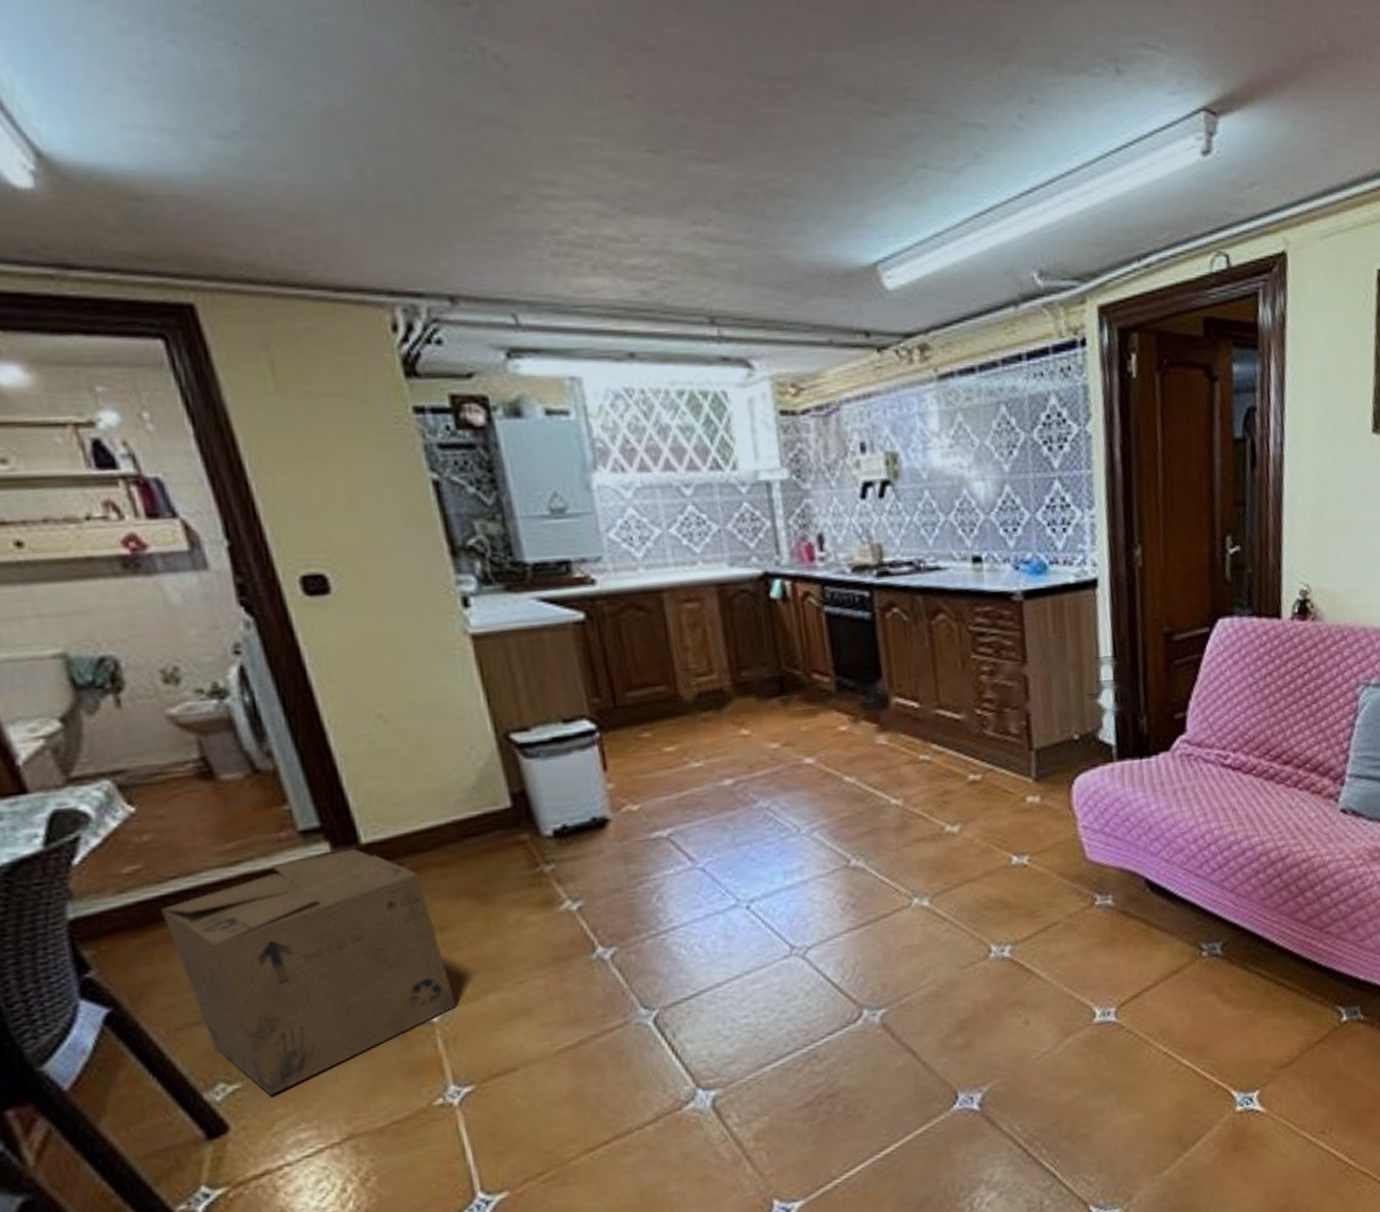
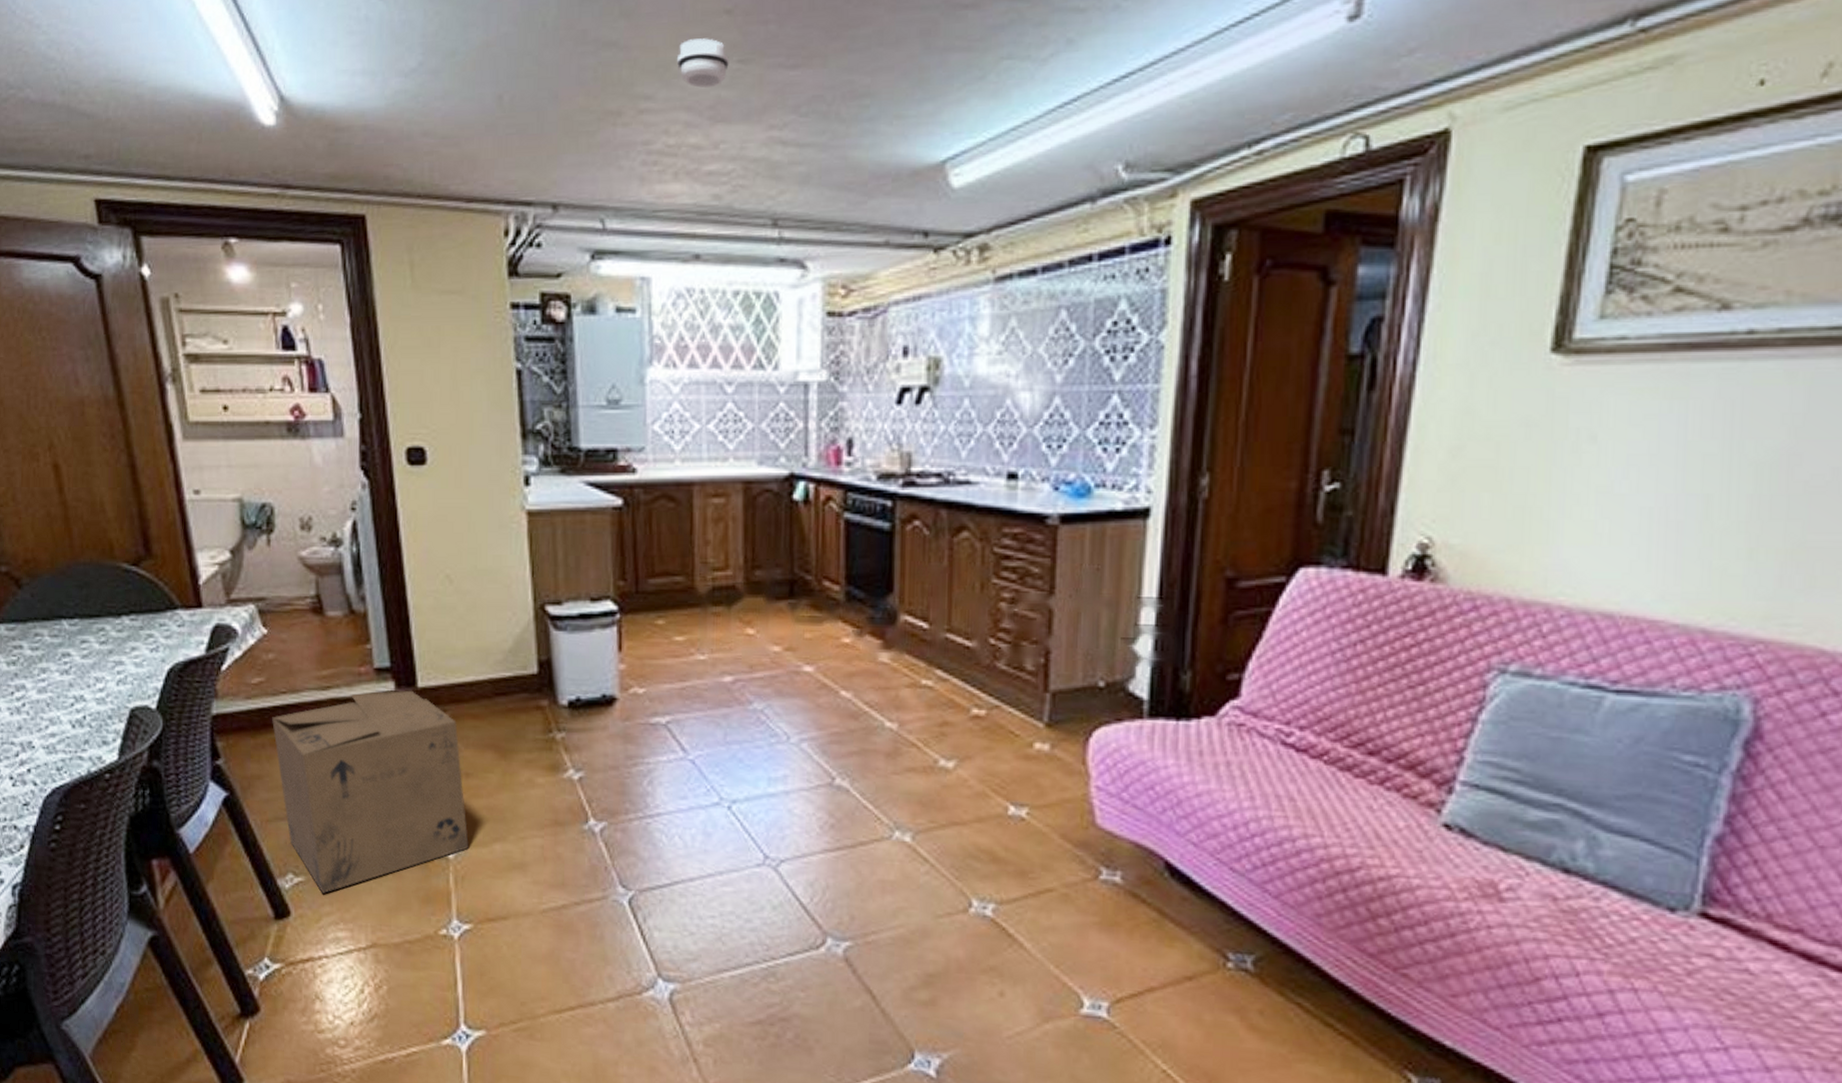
smoke detector: none [577,123,638,176] -> present [677,38,729,88]

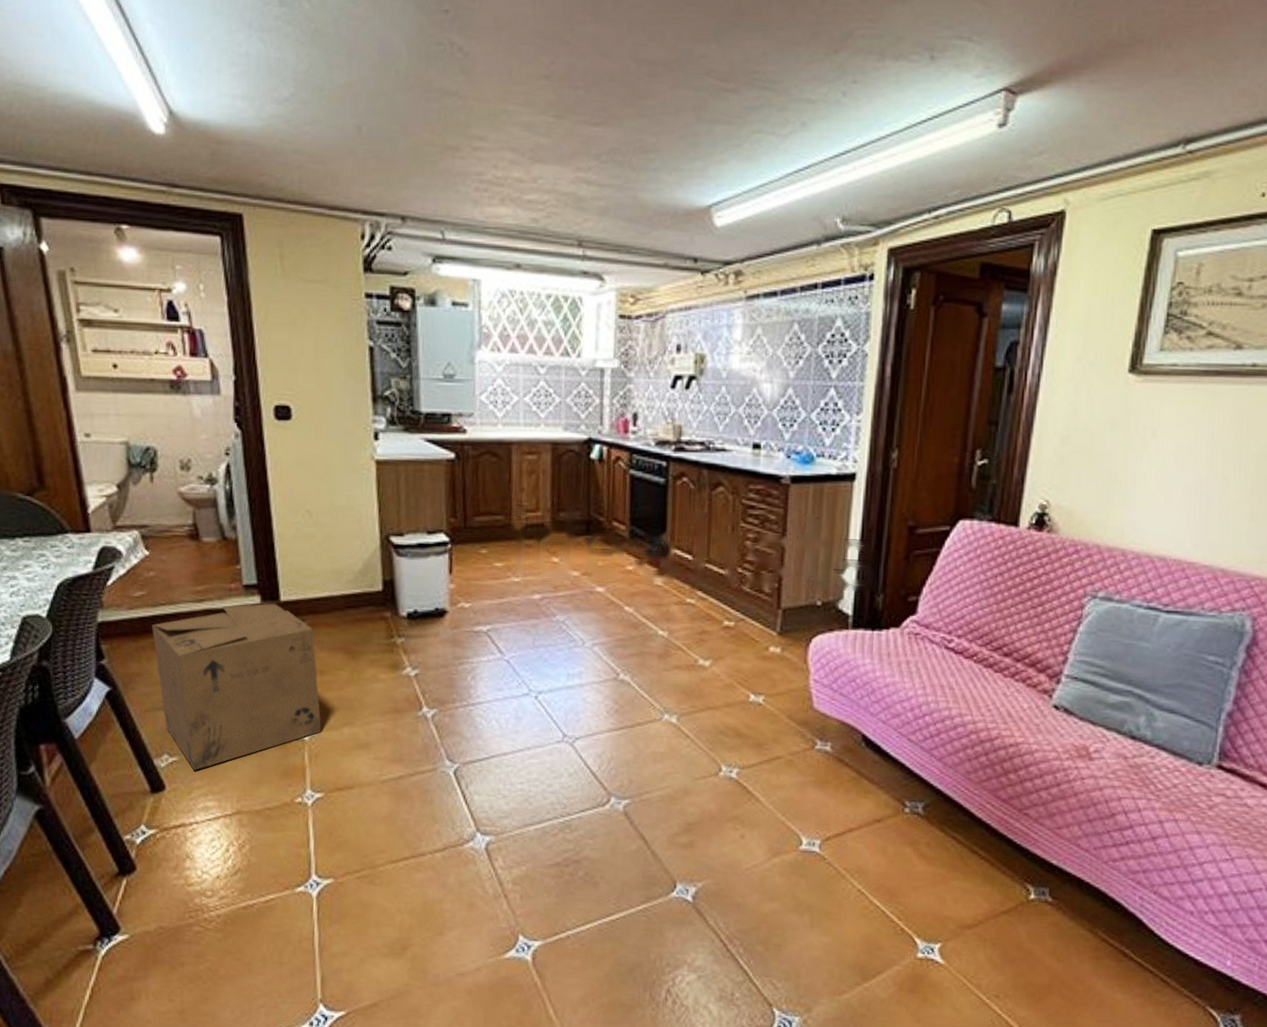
smoke detector: present [677,38,729,88] -> none [505,96,546,134]

